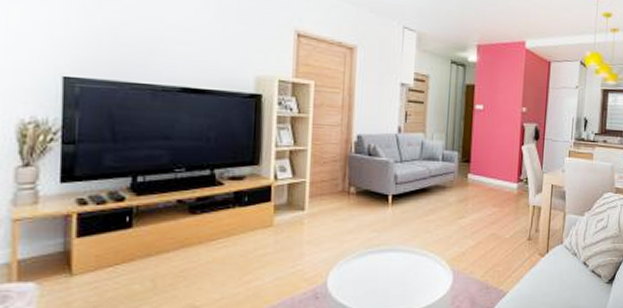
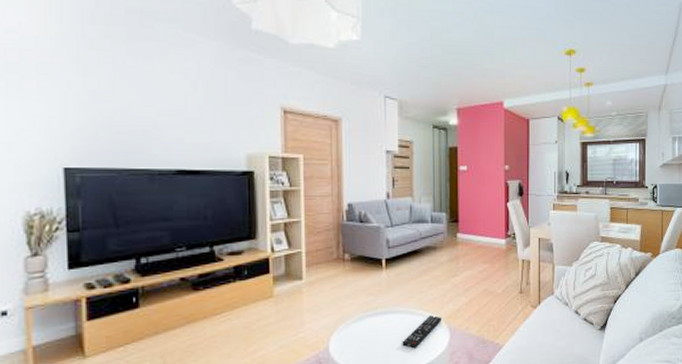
remote control: none [403,256,446,290] -> present [402,315,442,349]

